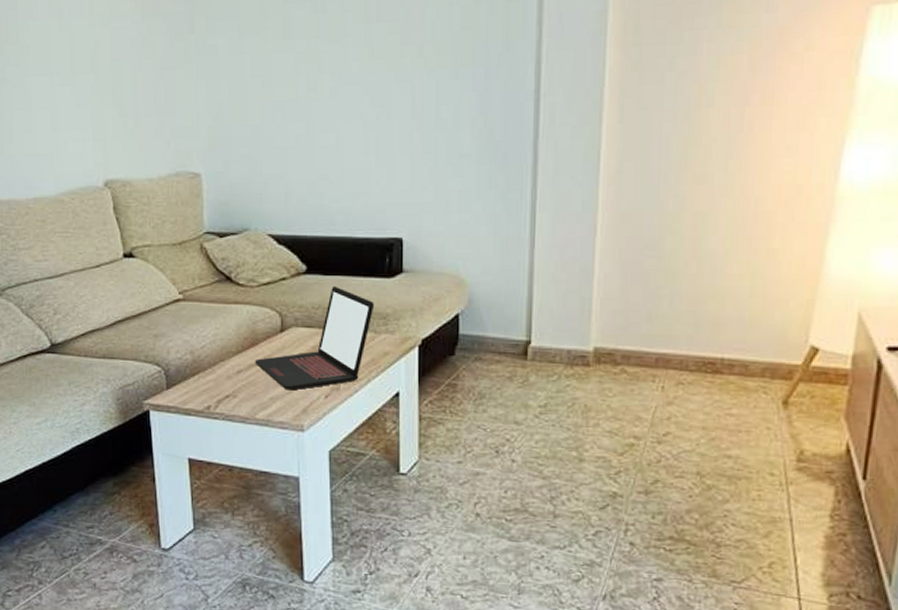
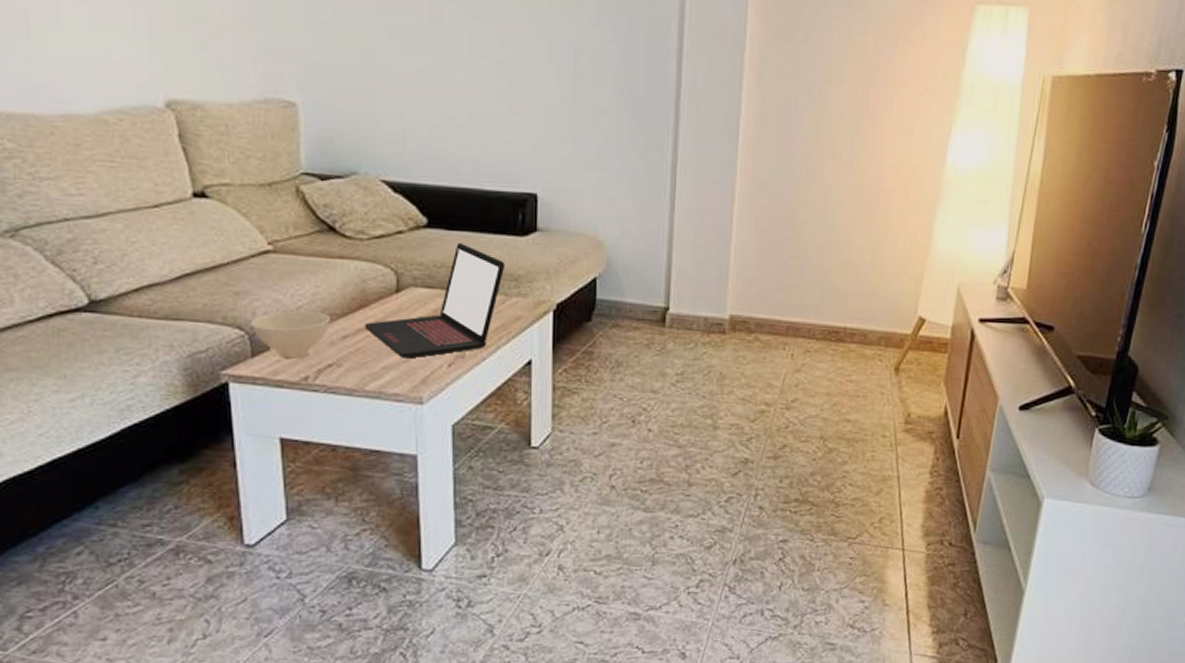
bowl: none [166,349,228,390] -> present [251,310,331,359]

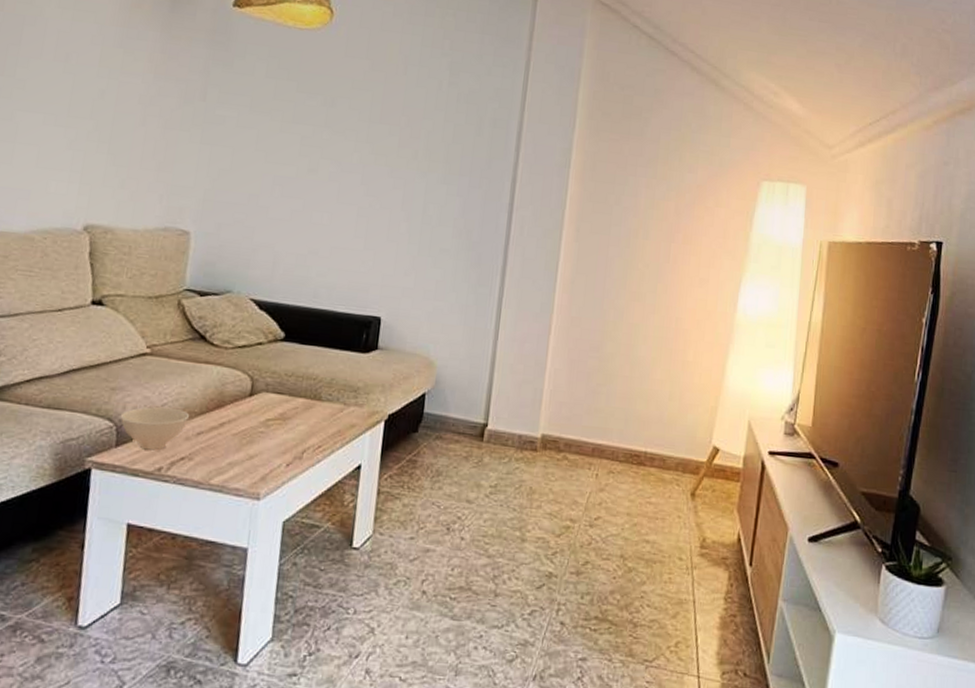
laptop: present [364,242,506,359] -> none [217,355,347,457]

